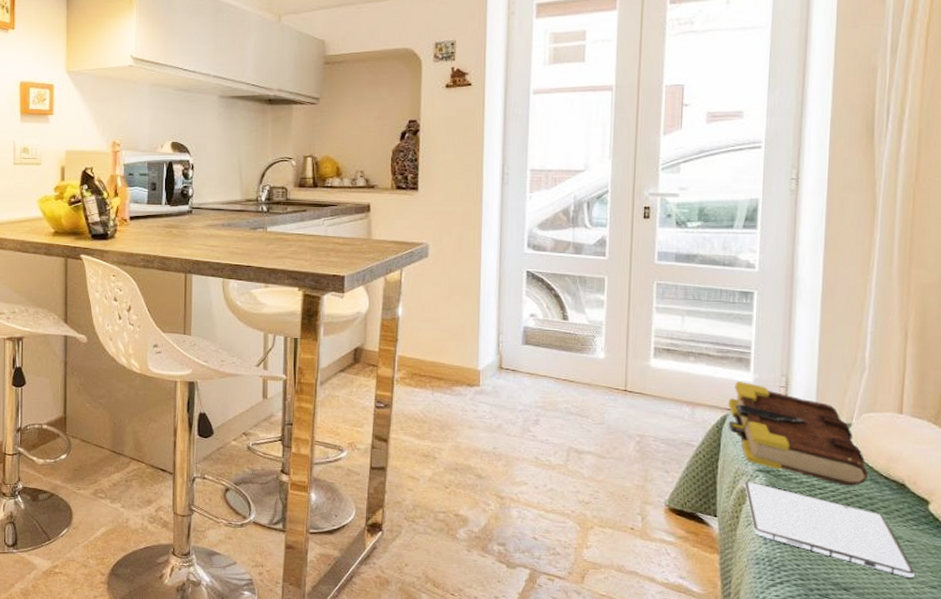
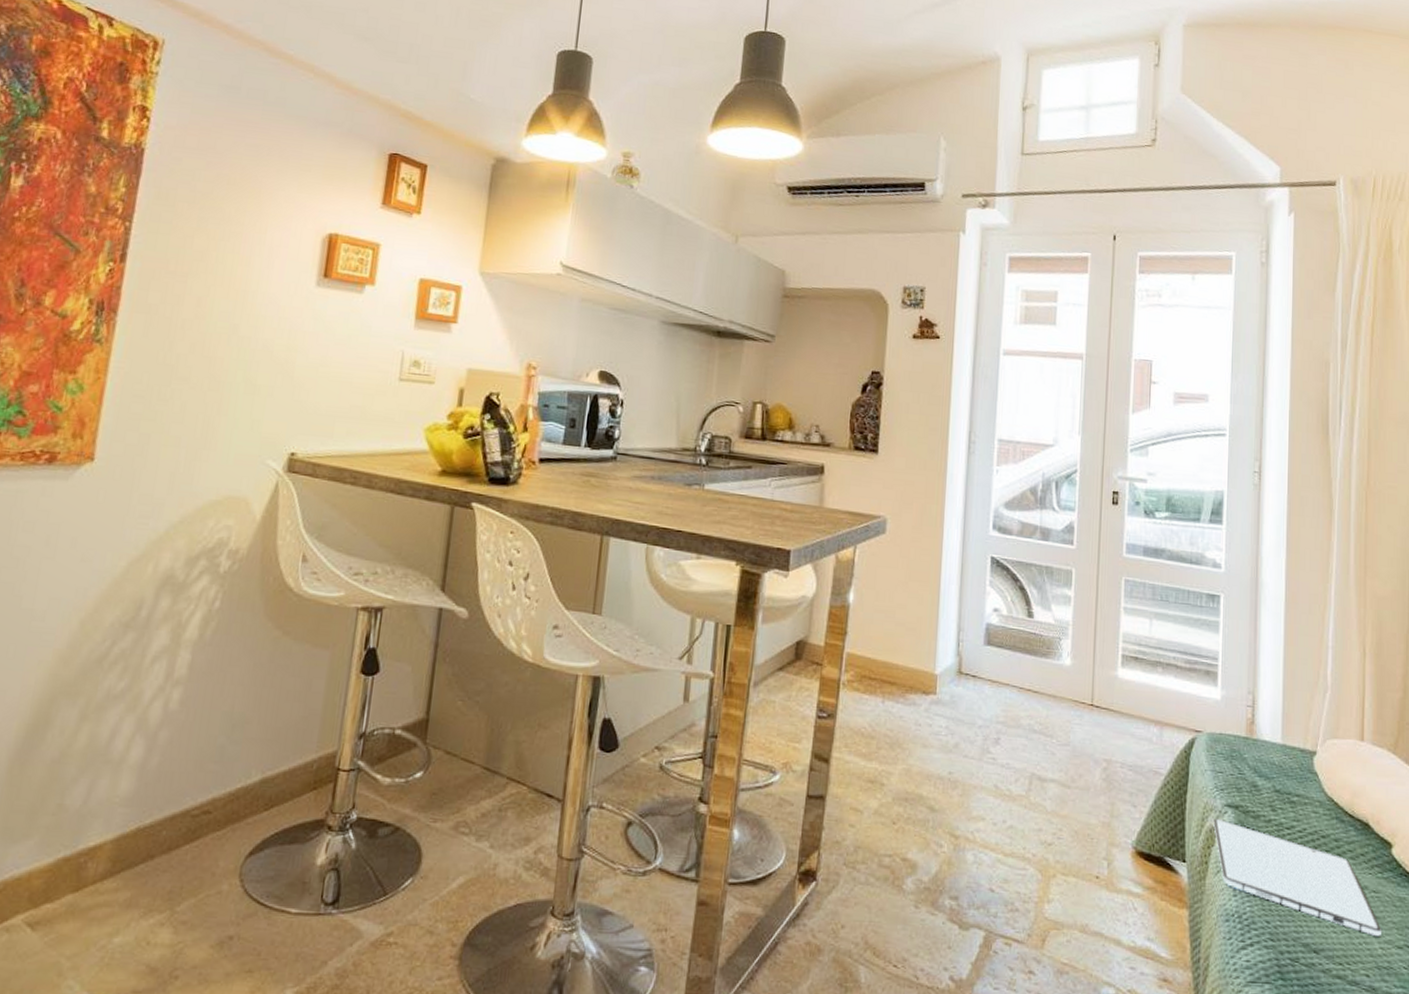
book: present [727,381,868,486] -> none [1196,698,1333,826]

